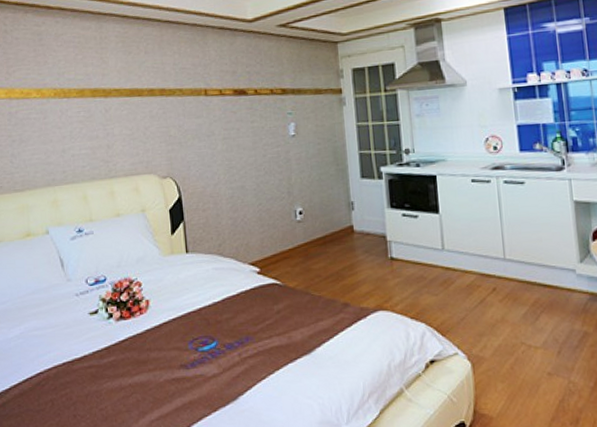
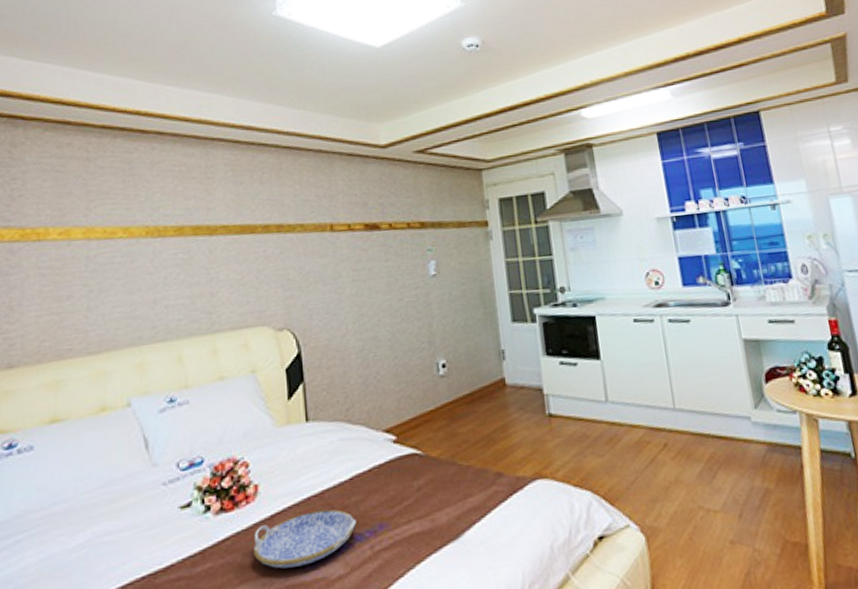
serving tray: none [146,323,227,366] -> present [253,509,356,569]

